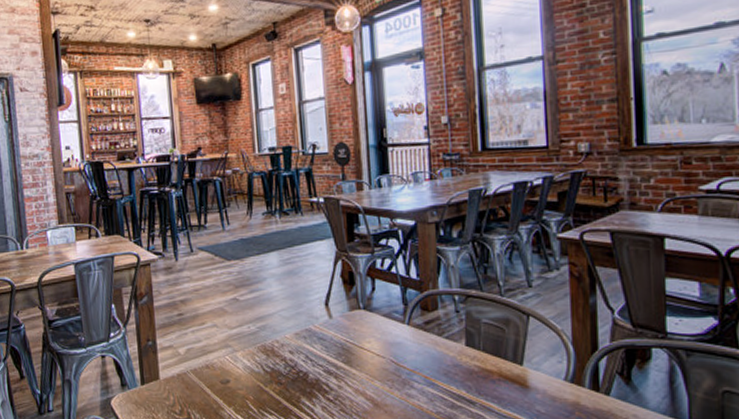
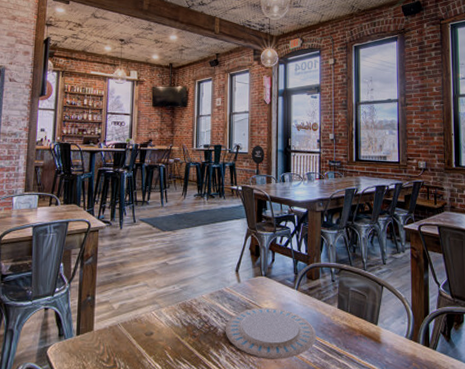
plate: none [317,347,439,409] -> present [225,307,317,359]

